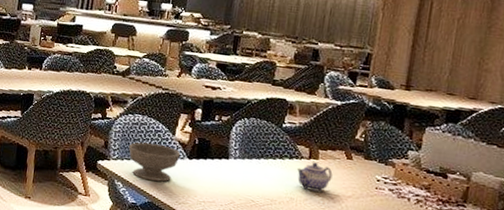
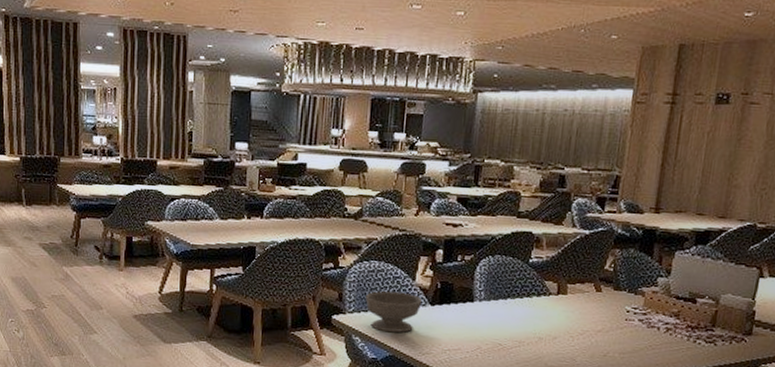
teapot: present [297,162,333,192] -> none [545,298,582,329]

